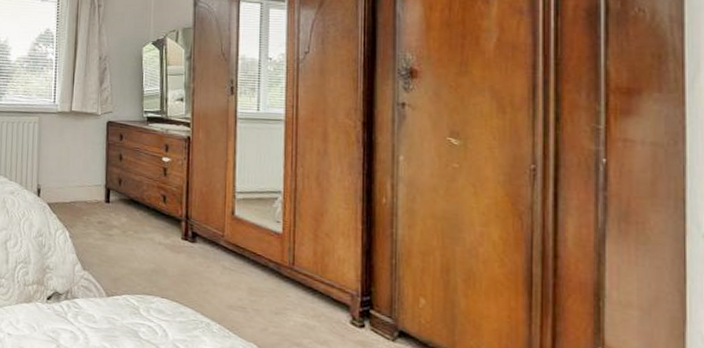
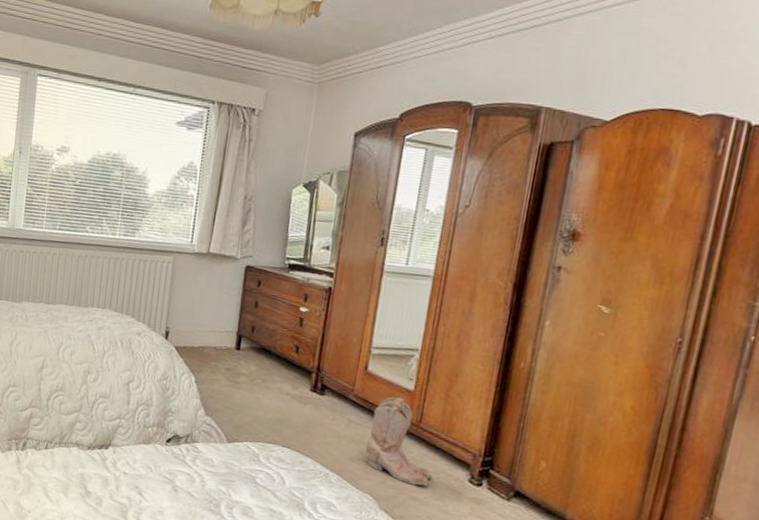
boots: none [244,240,314,331] -> present [365,396,433,486]

